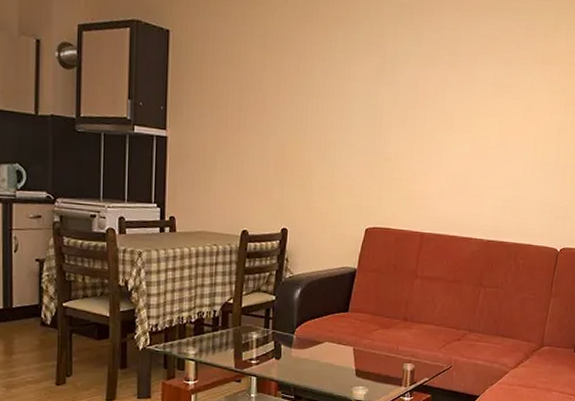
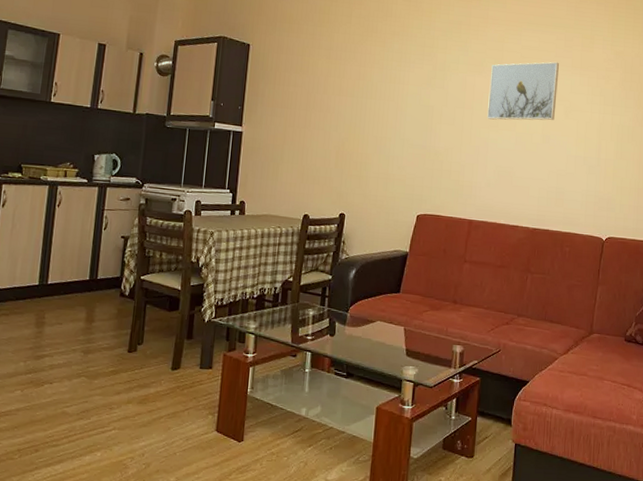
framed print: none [441,54,519,122] -> present [487,61,559,121]

